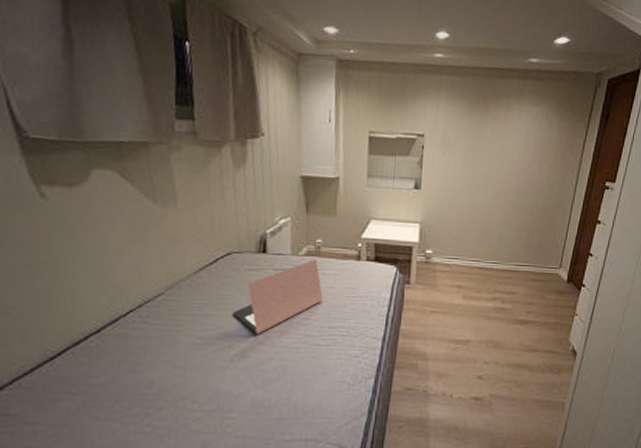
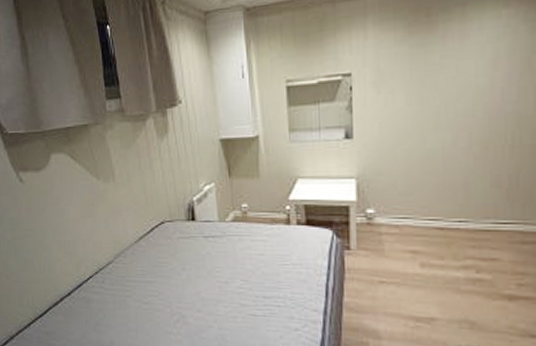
laptop: present [232,259,323,335] -> none [171,225,255,303]

